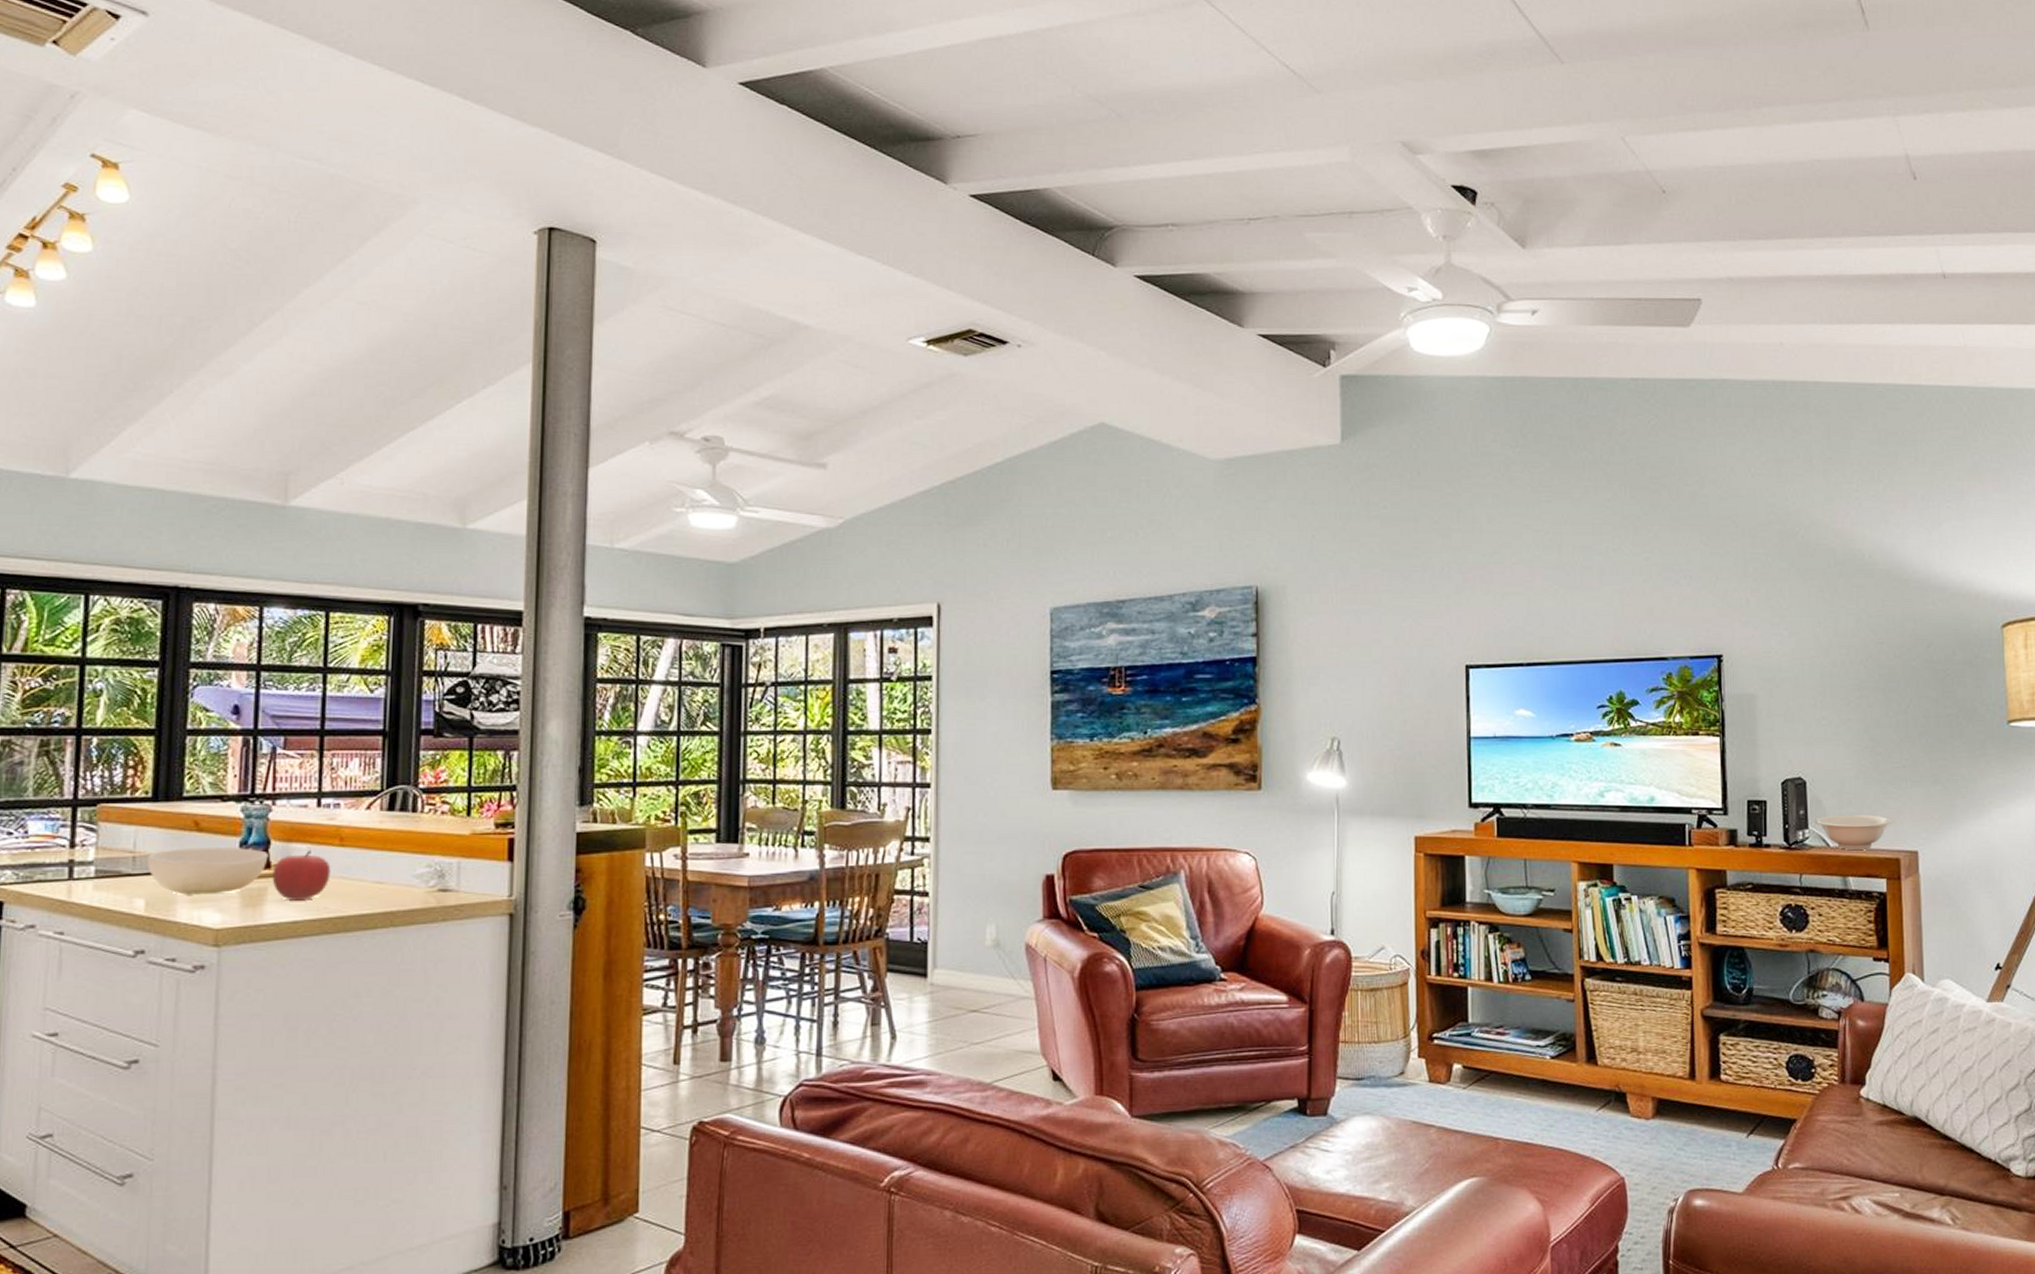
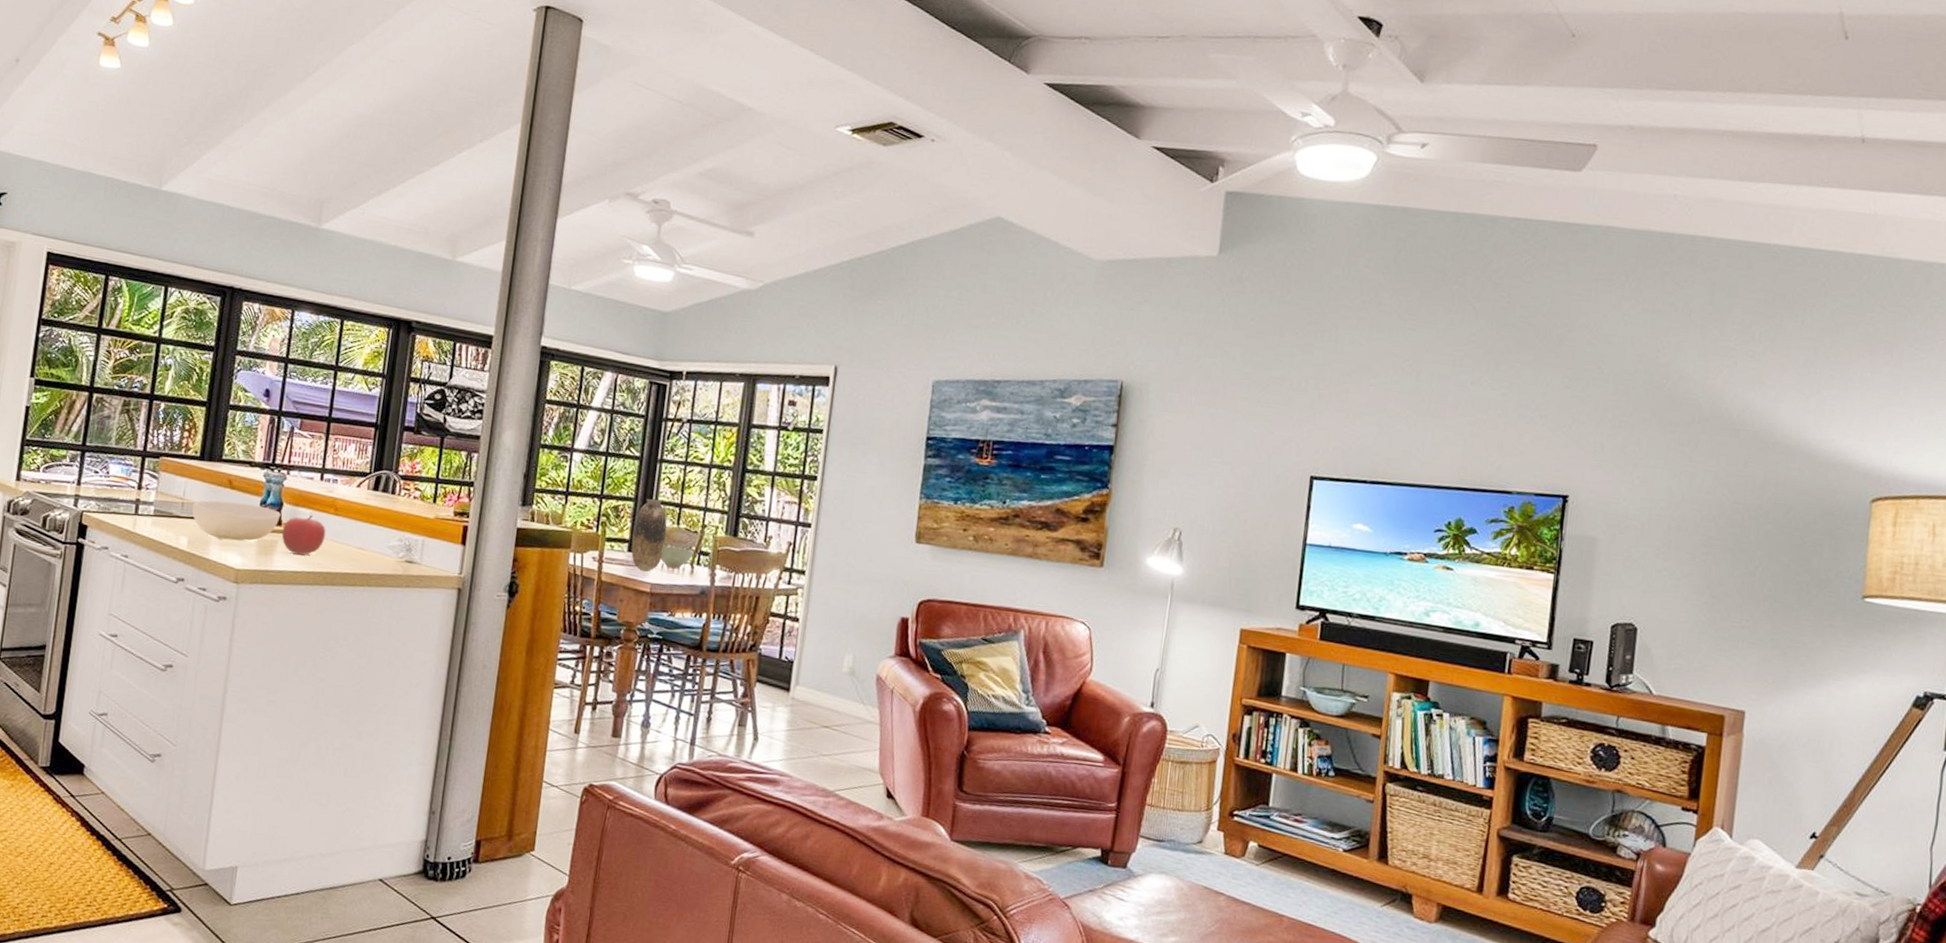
vase: none [720,779,761,863] -> present [631,499,667,572]
bowl: none [757,830,796,856] -> present [660,546,694,569]
decorative bowl: present [1815,814,1894,850] -> none [1641,663,1724,702]

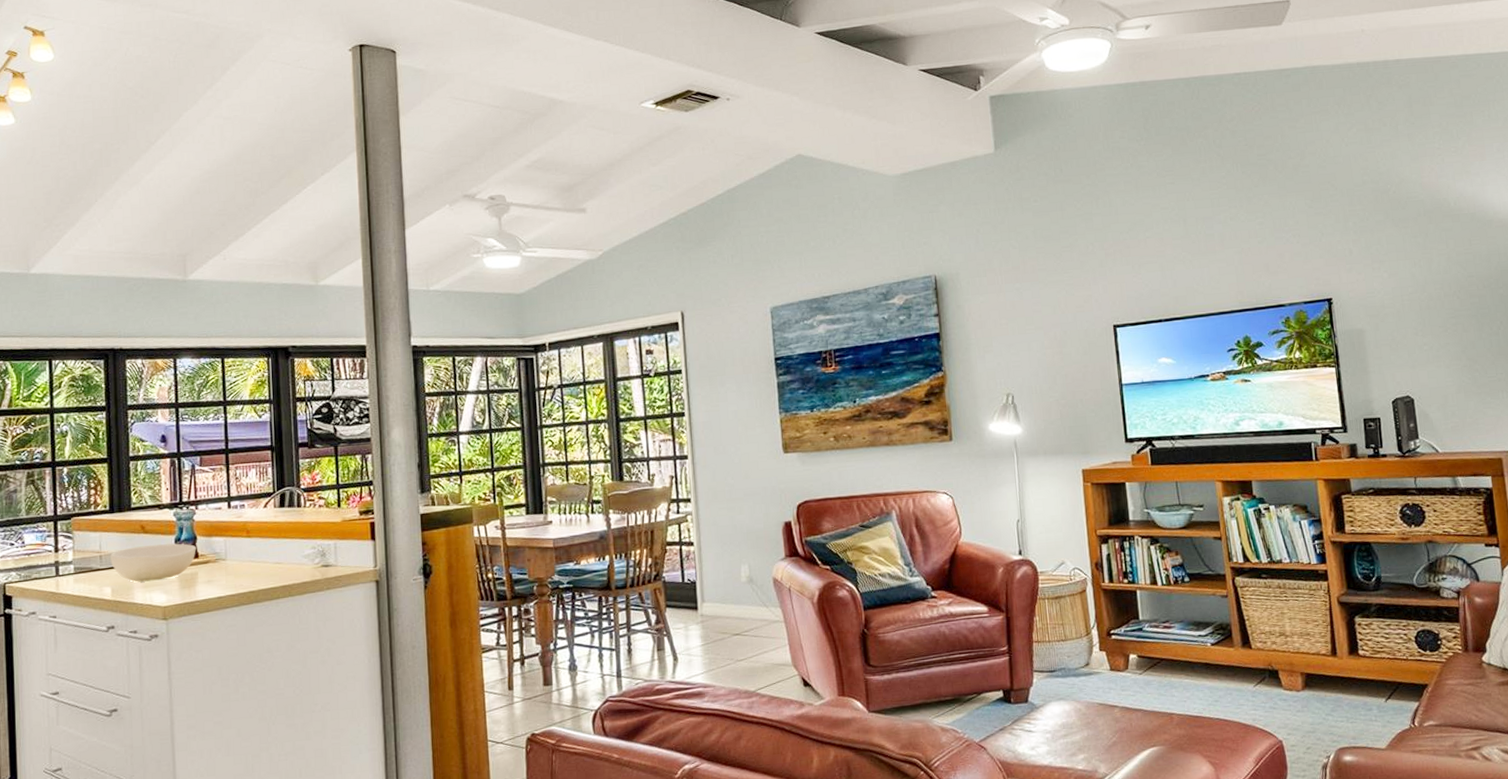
fruit: present [281,514,326,555] -> none [200,541,242,581]
vase: present [631,499,667,572] -> none [527,463,559,529]
bowl: present [660,546,694,569] -> none [557,501,587,522]

